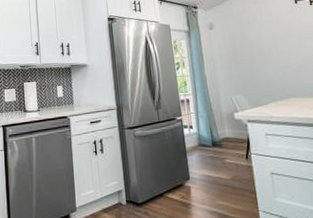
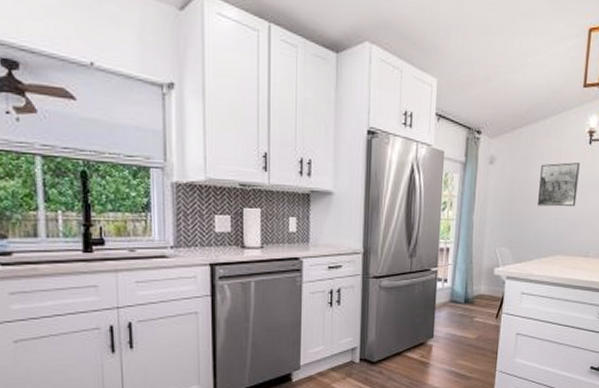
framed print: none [256,19,298,58] -> present [538,162,580,207]

